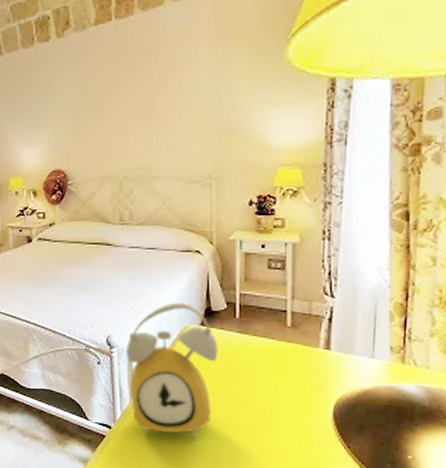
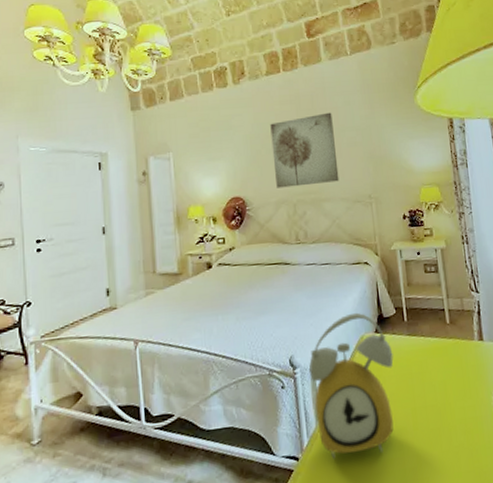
wall art: none [97,71,175,162] -> present [270,112,340,188]

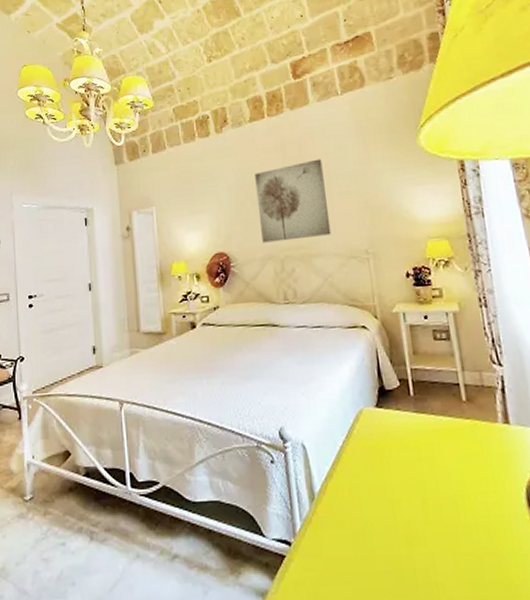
alarm clock: present [309,312,394,459] -> none [301,382,400,549]

